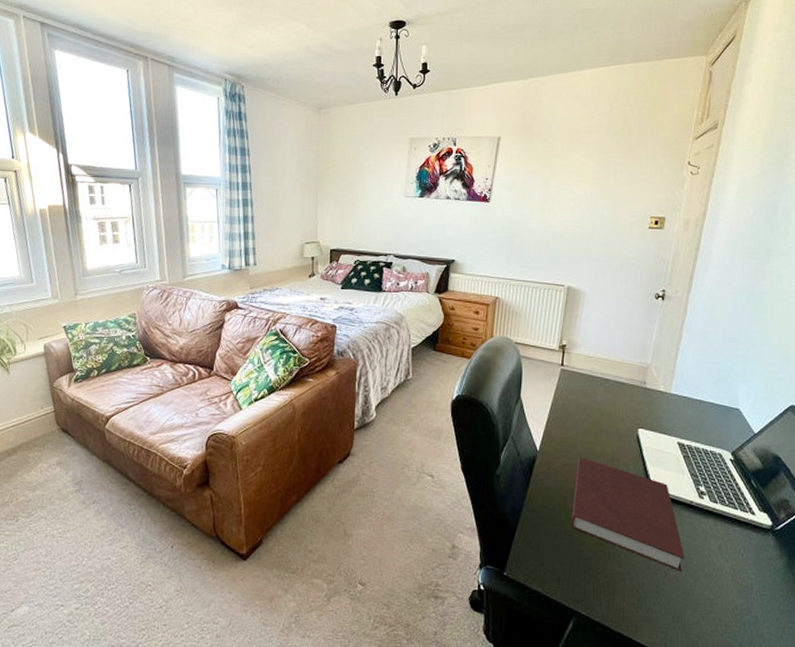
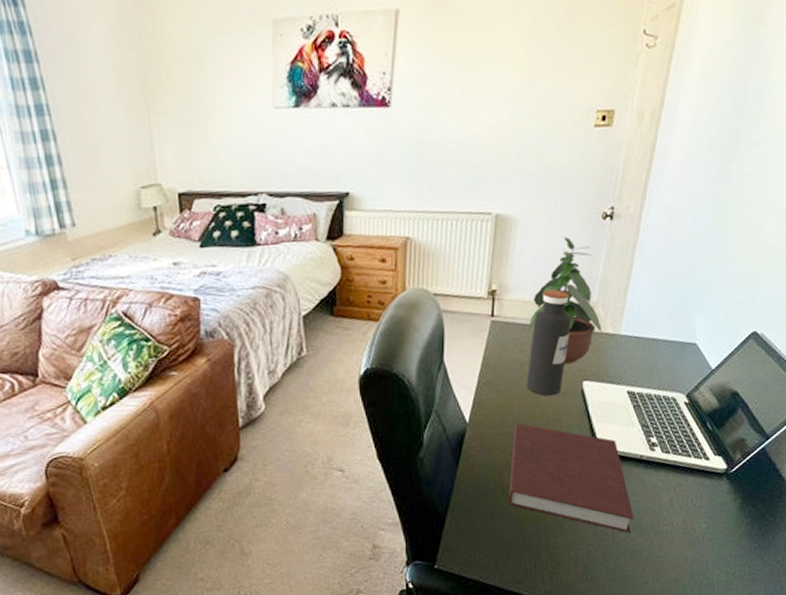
water bottle: none [589,350,628,438] -> present [526,289,571,396]
potted plant: none [592,310,656,412] -> present [528,237,603,363]

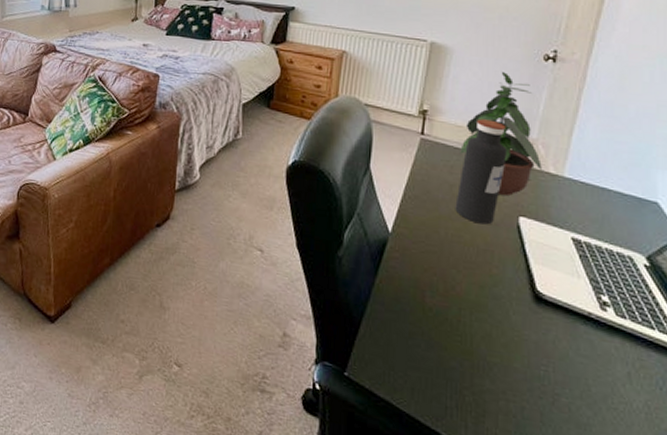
notebook: present [509,423,633,534] -> none [430,245,579,401]

